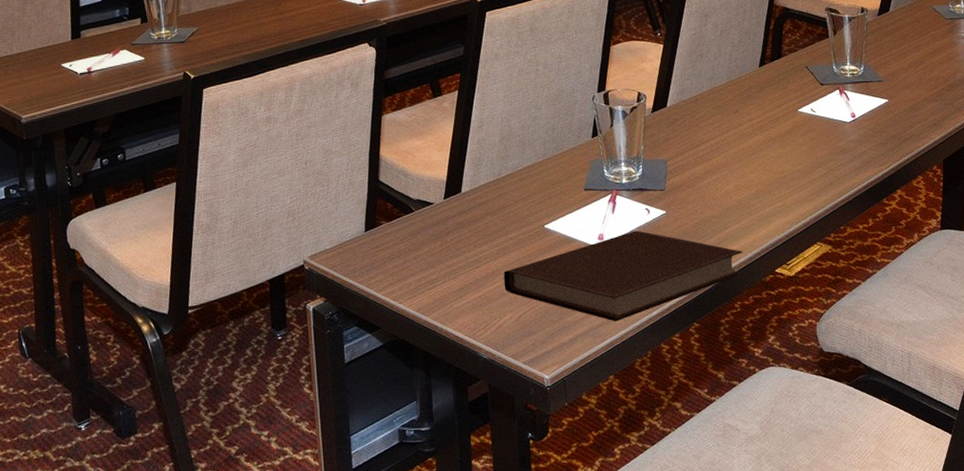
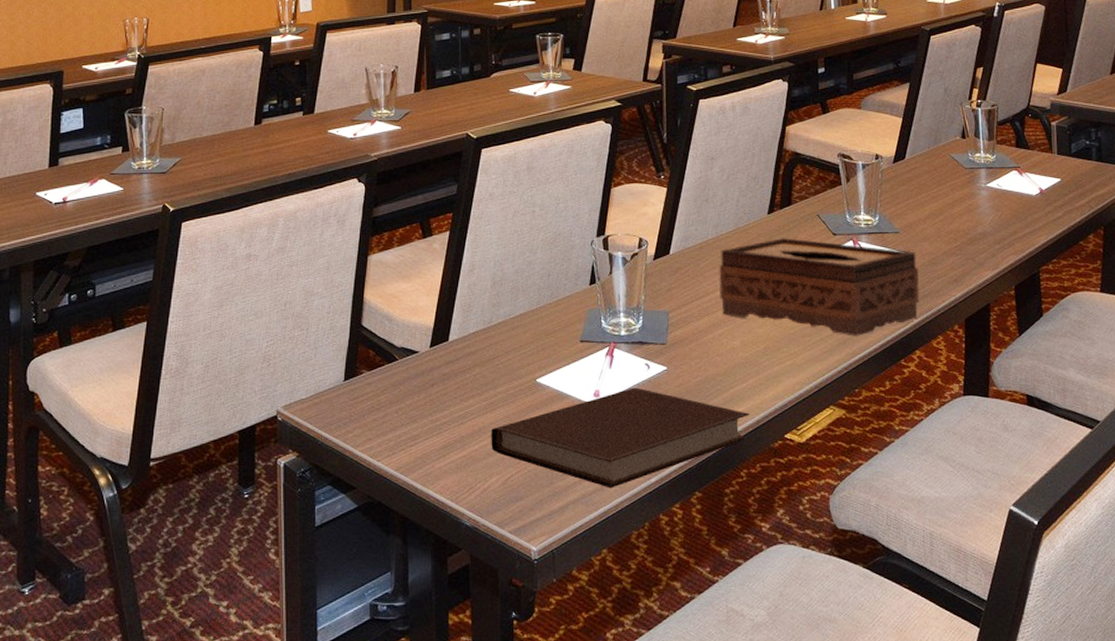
tissue box: none [713,89,901,178] -> present [719,238,920,336]

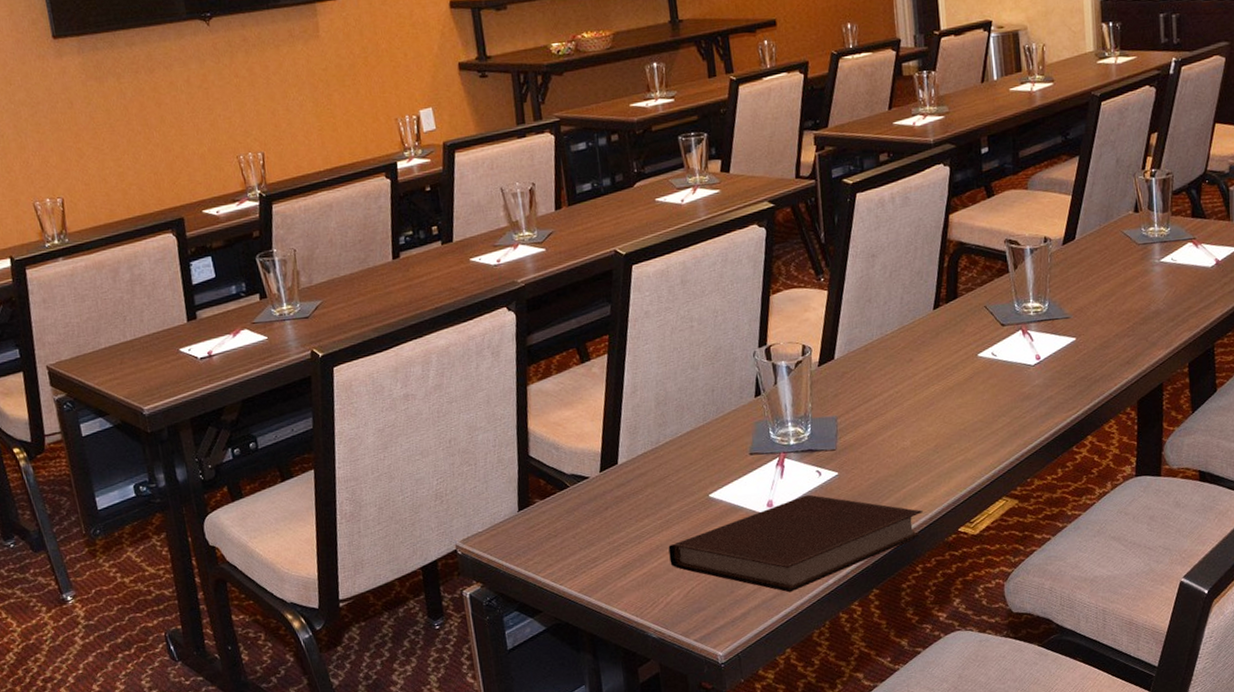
tissue box: present [719,238,920,336] -> none [885,332,1091,427]

